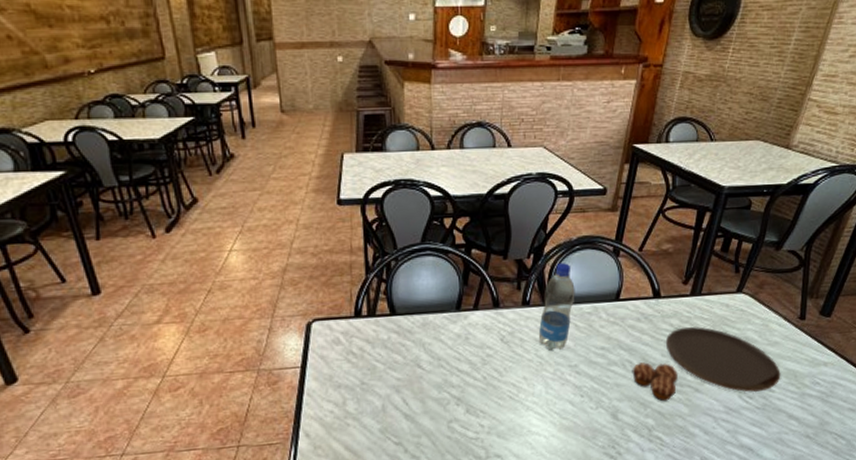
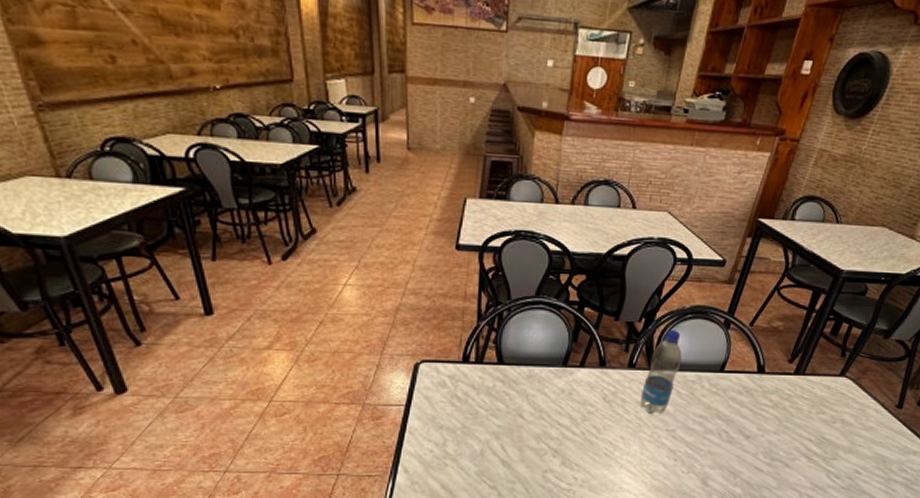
cupcake: present [632,362,679,402] -> none [726,434,772,473]
plate: present [665,326,781,393] -> none [762,404,870,473]

